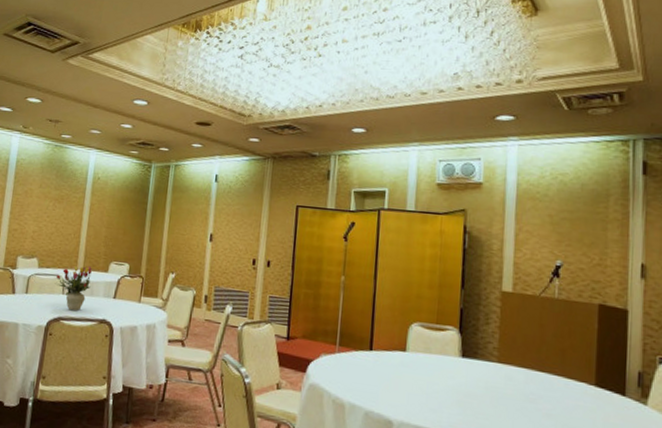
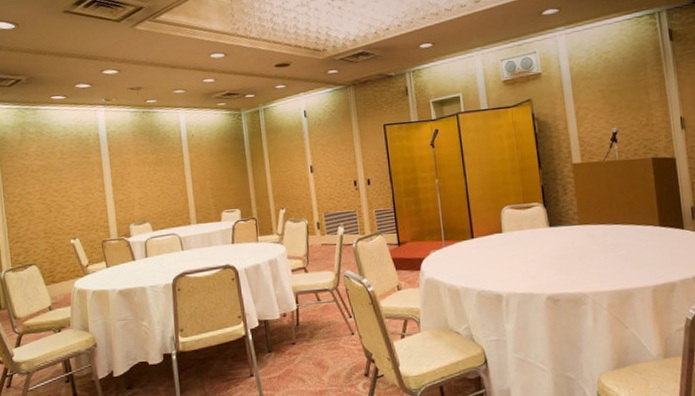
flower arrangement: present [55,265,92,311] -> none [172,218,208,264]

